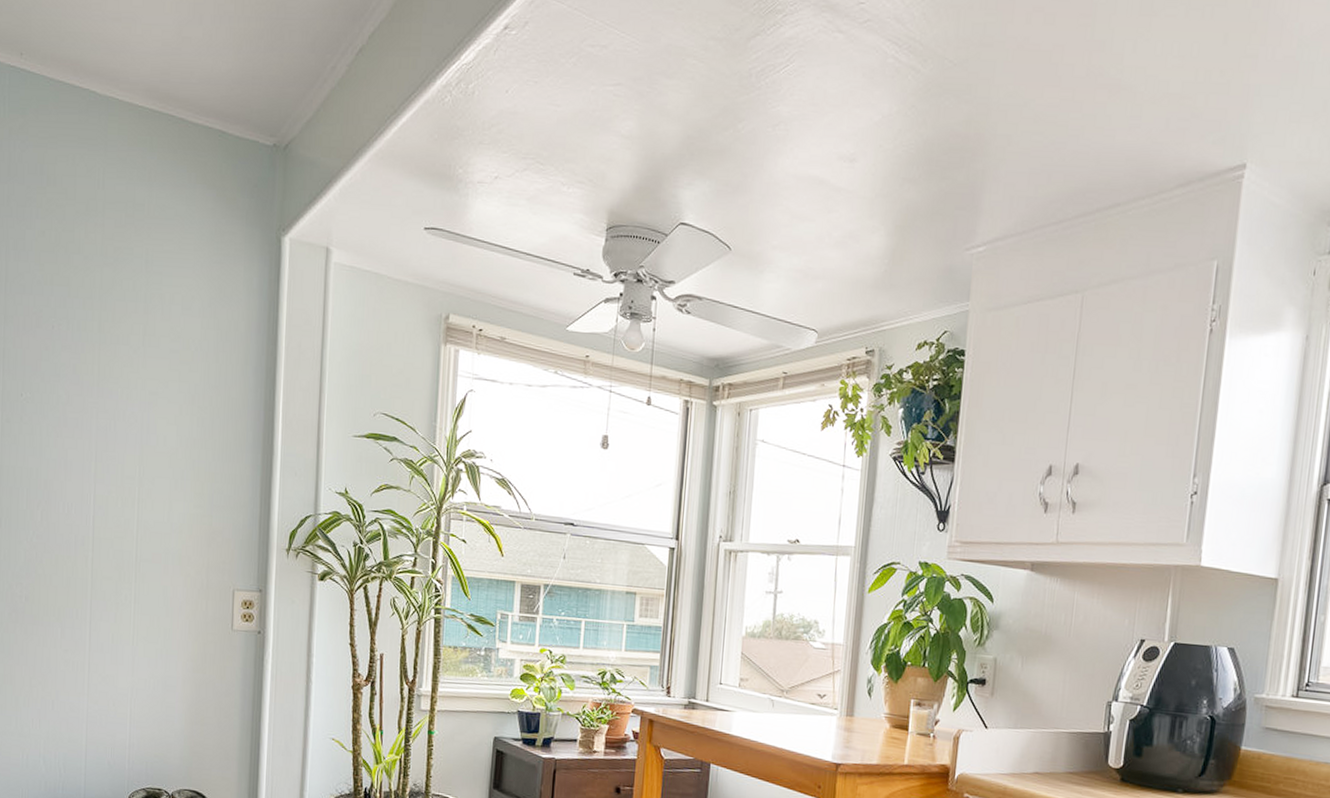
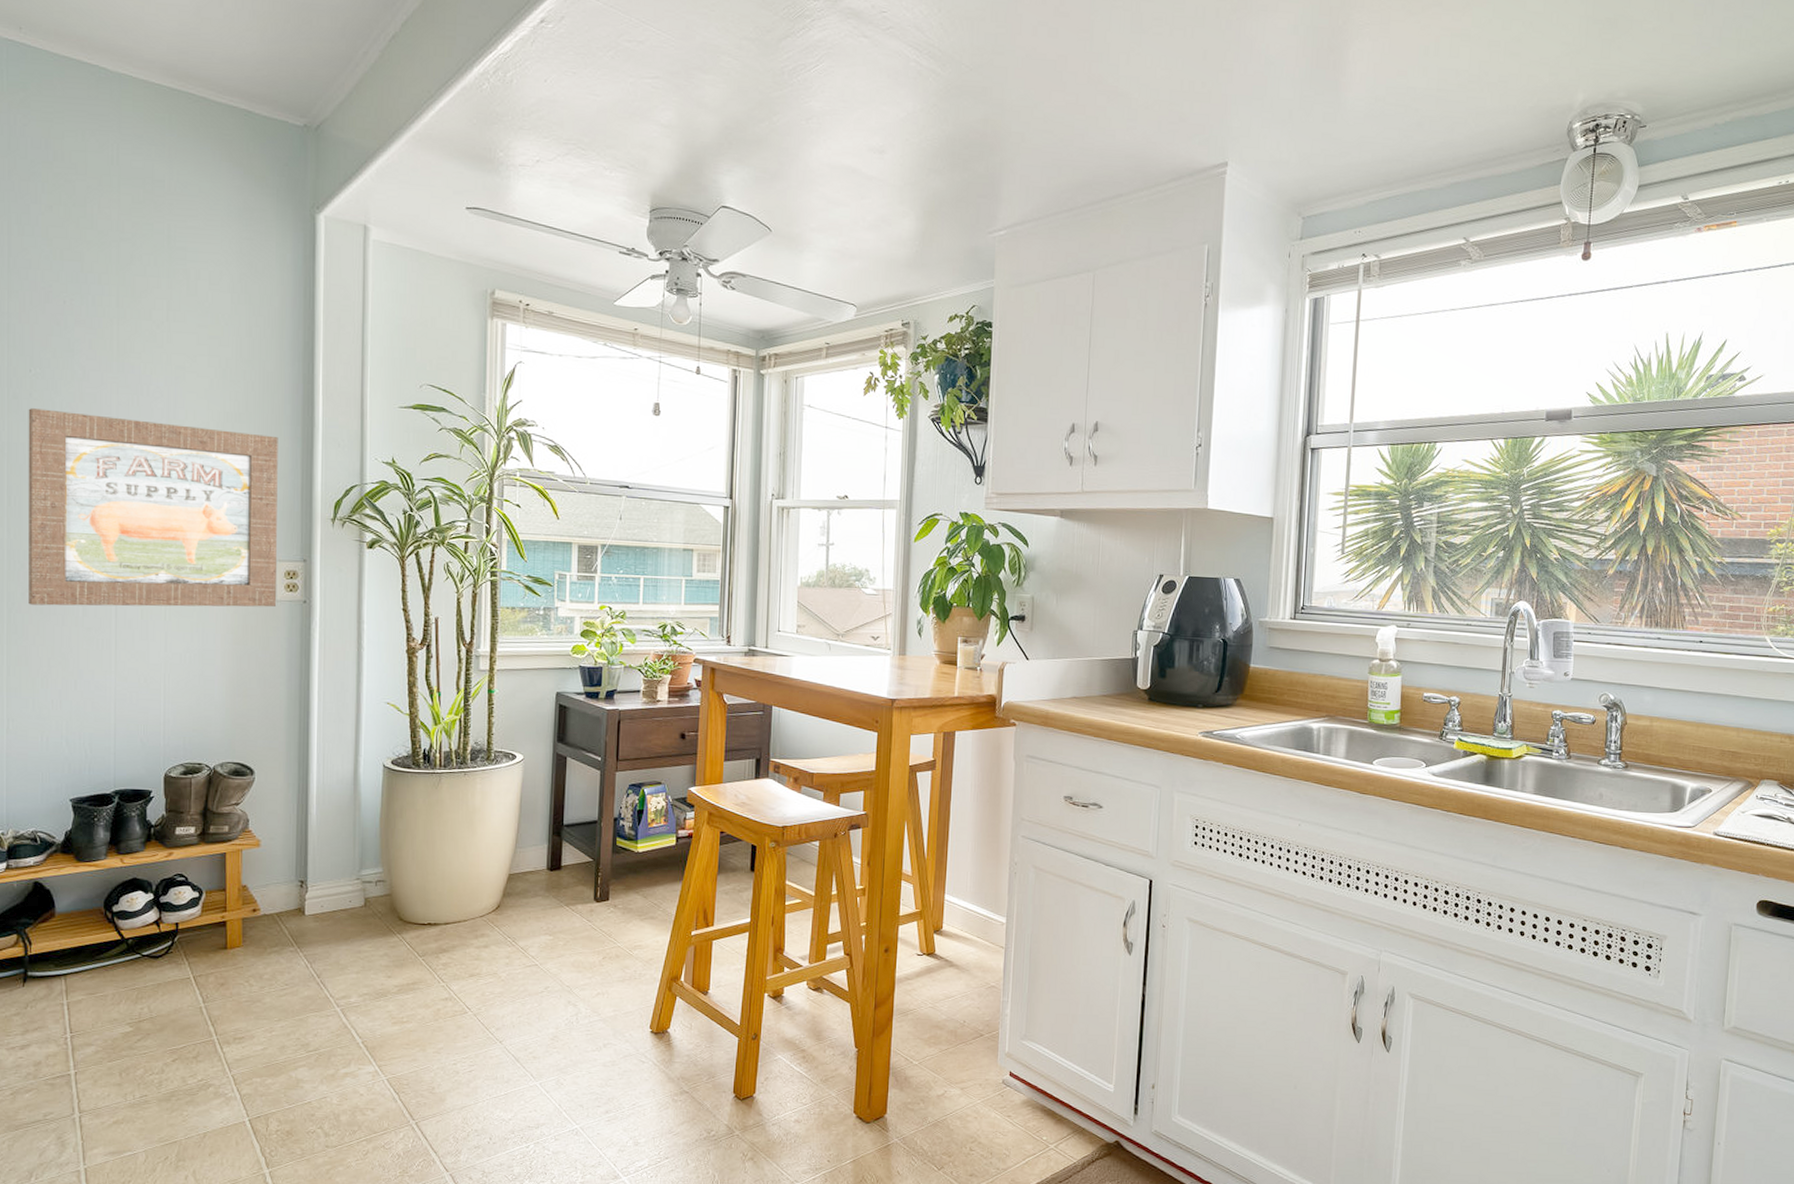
wall art: none [14,432,240,637] -> present [27,408,278,608]

